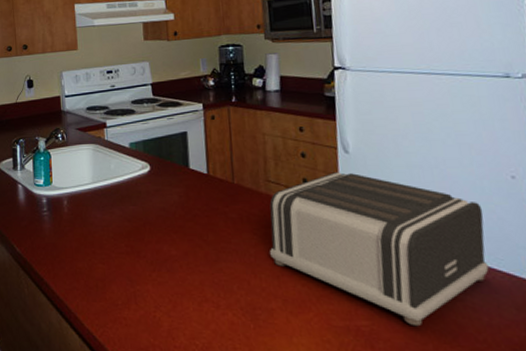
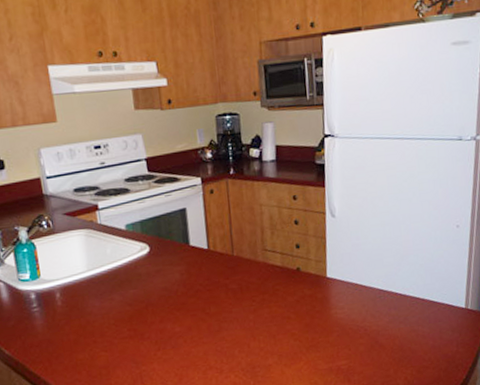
toaster: present [269,172,489,327] -> none [266,235,436,358]

